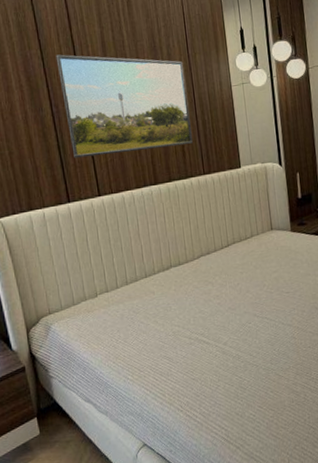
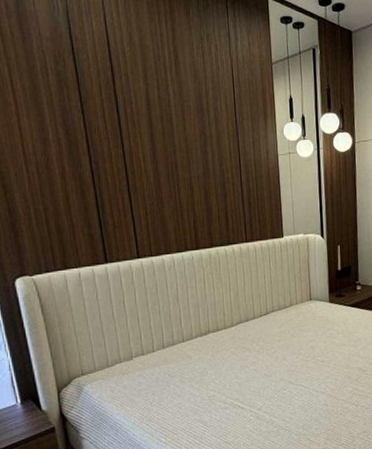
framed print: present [56,54,193,158] -> none [97,109,236,218]

